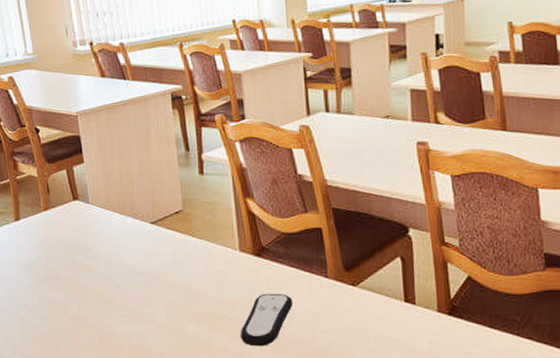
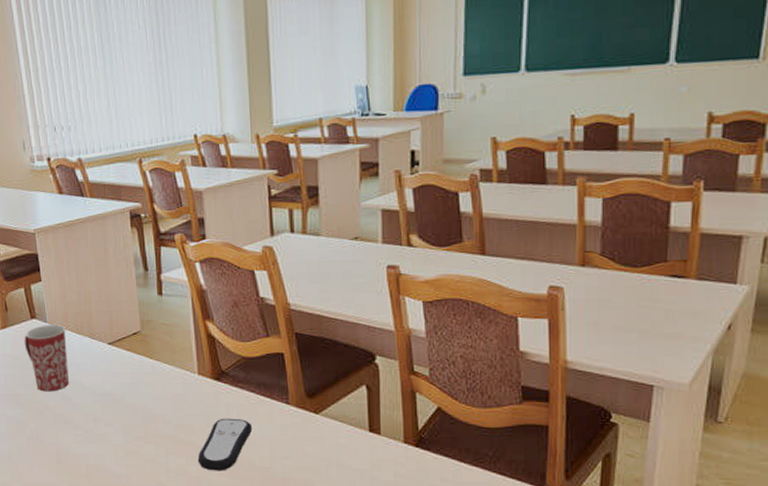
mug: none [66,205,112,273] -> present [24,324,69,392]

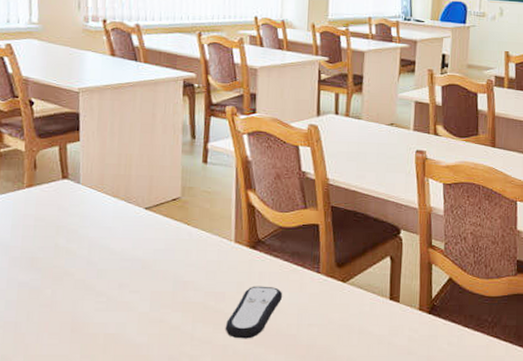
mug: present [24,324,69,392] -> none [51,186,100,256]

